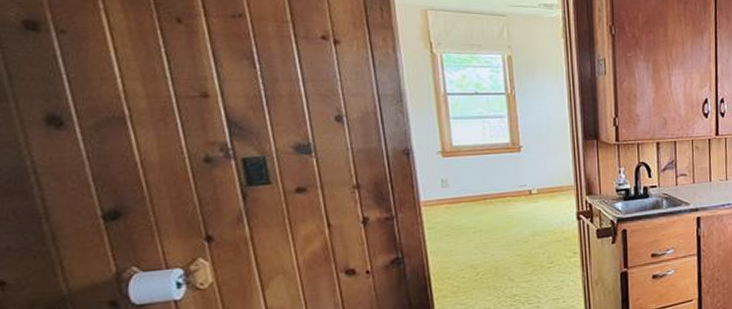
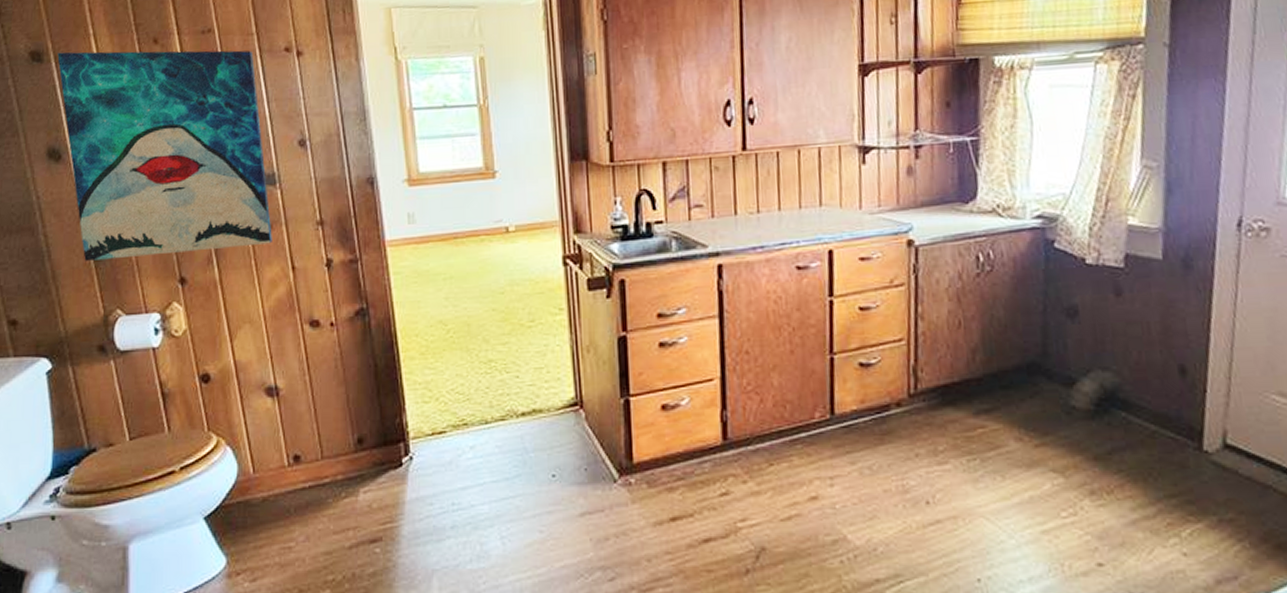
wall art: none [58,23,307,222] -> present [57,50,272,261]

